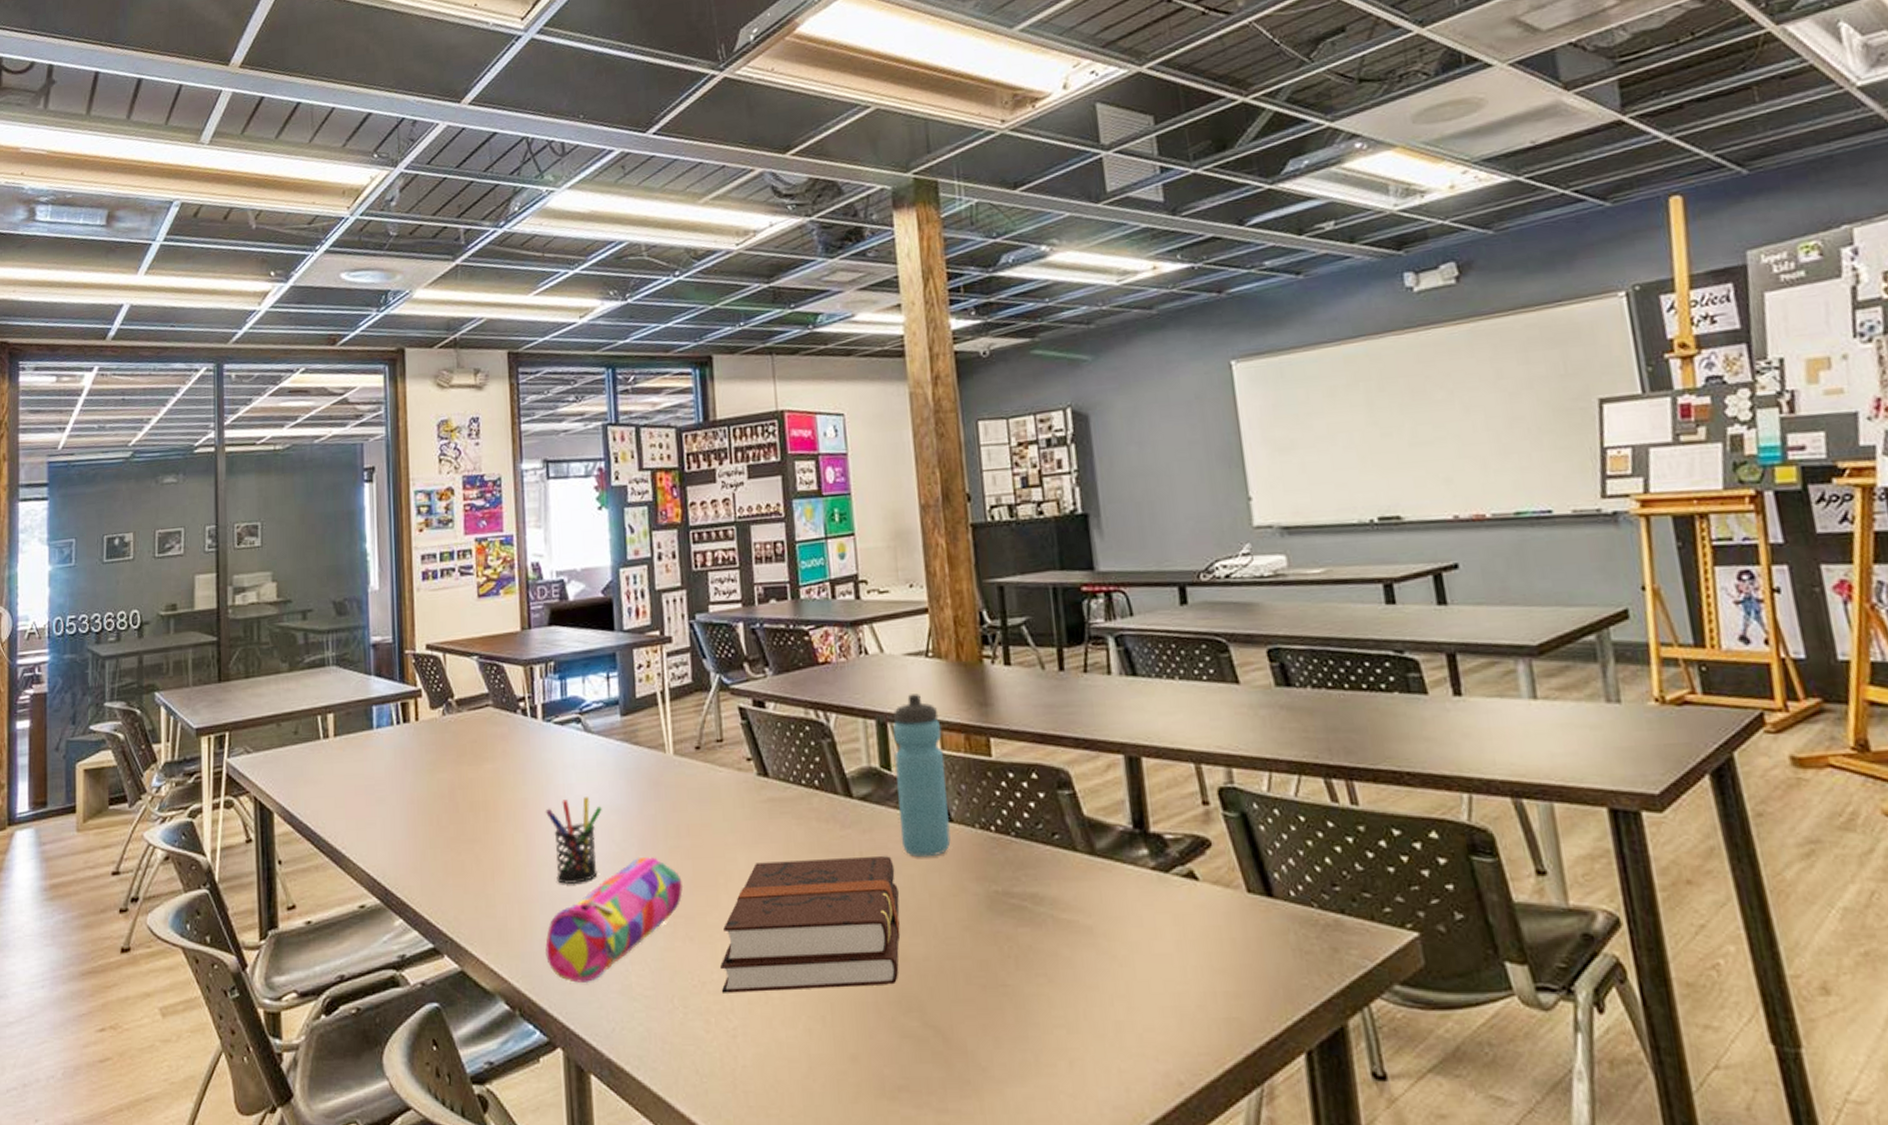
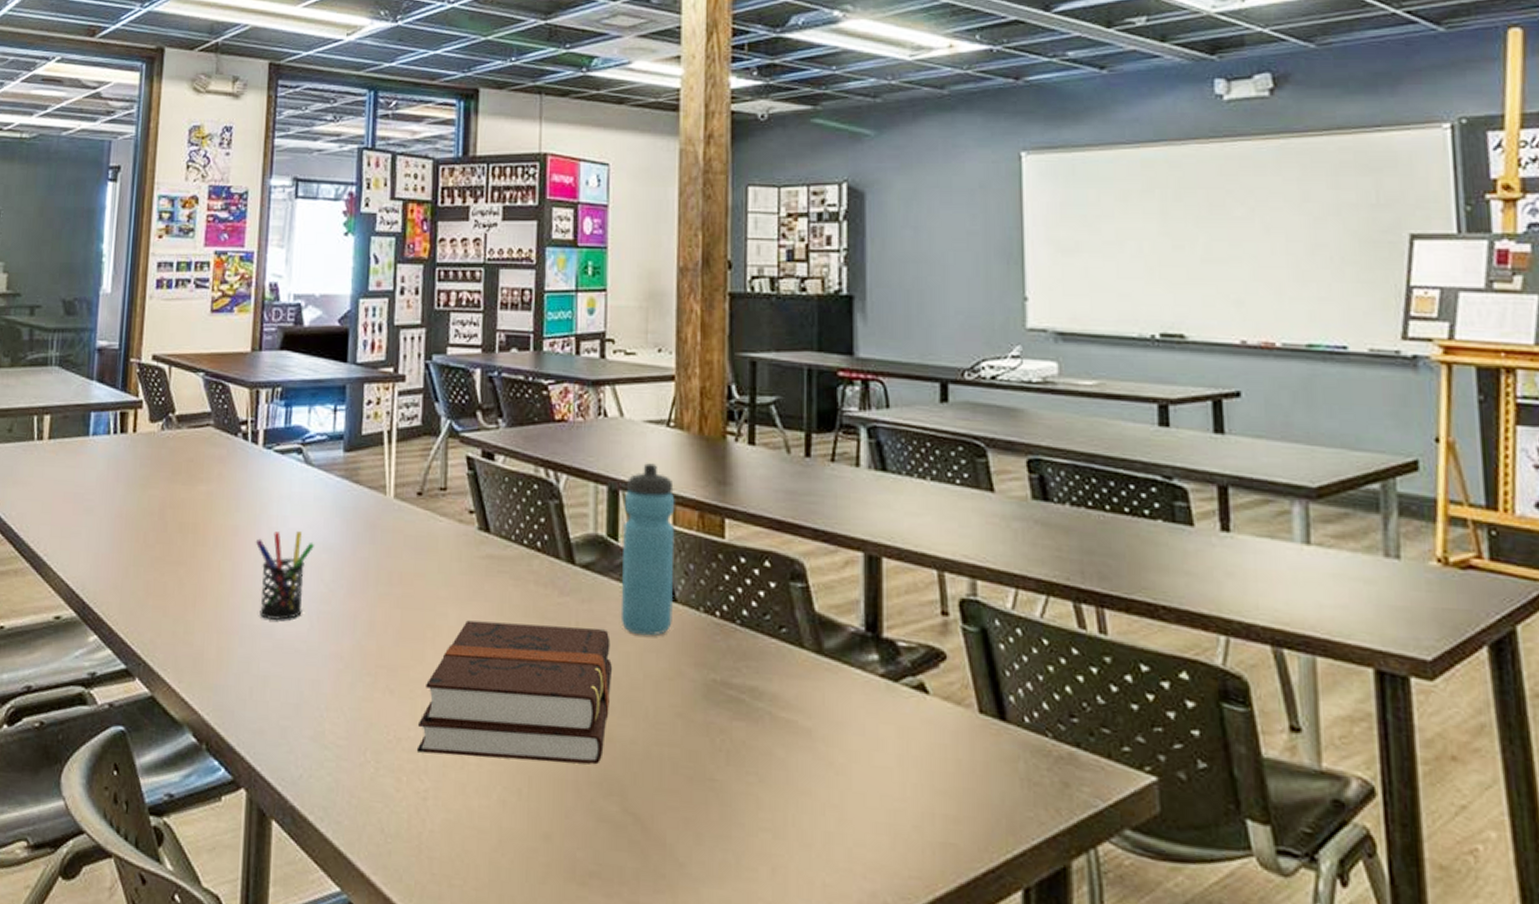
pencil case: present [545,856,684,983] -> none [240,599,389,724]

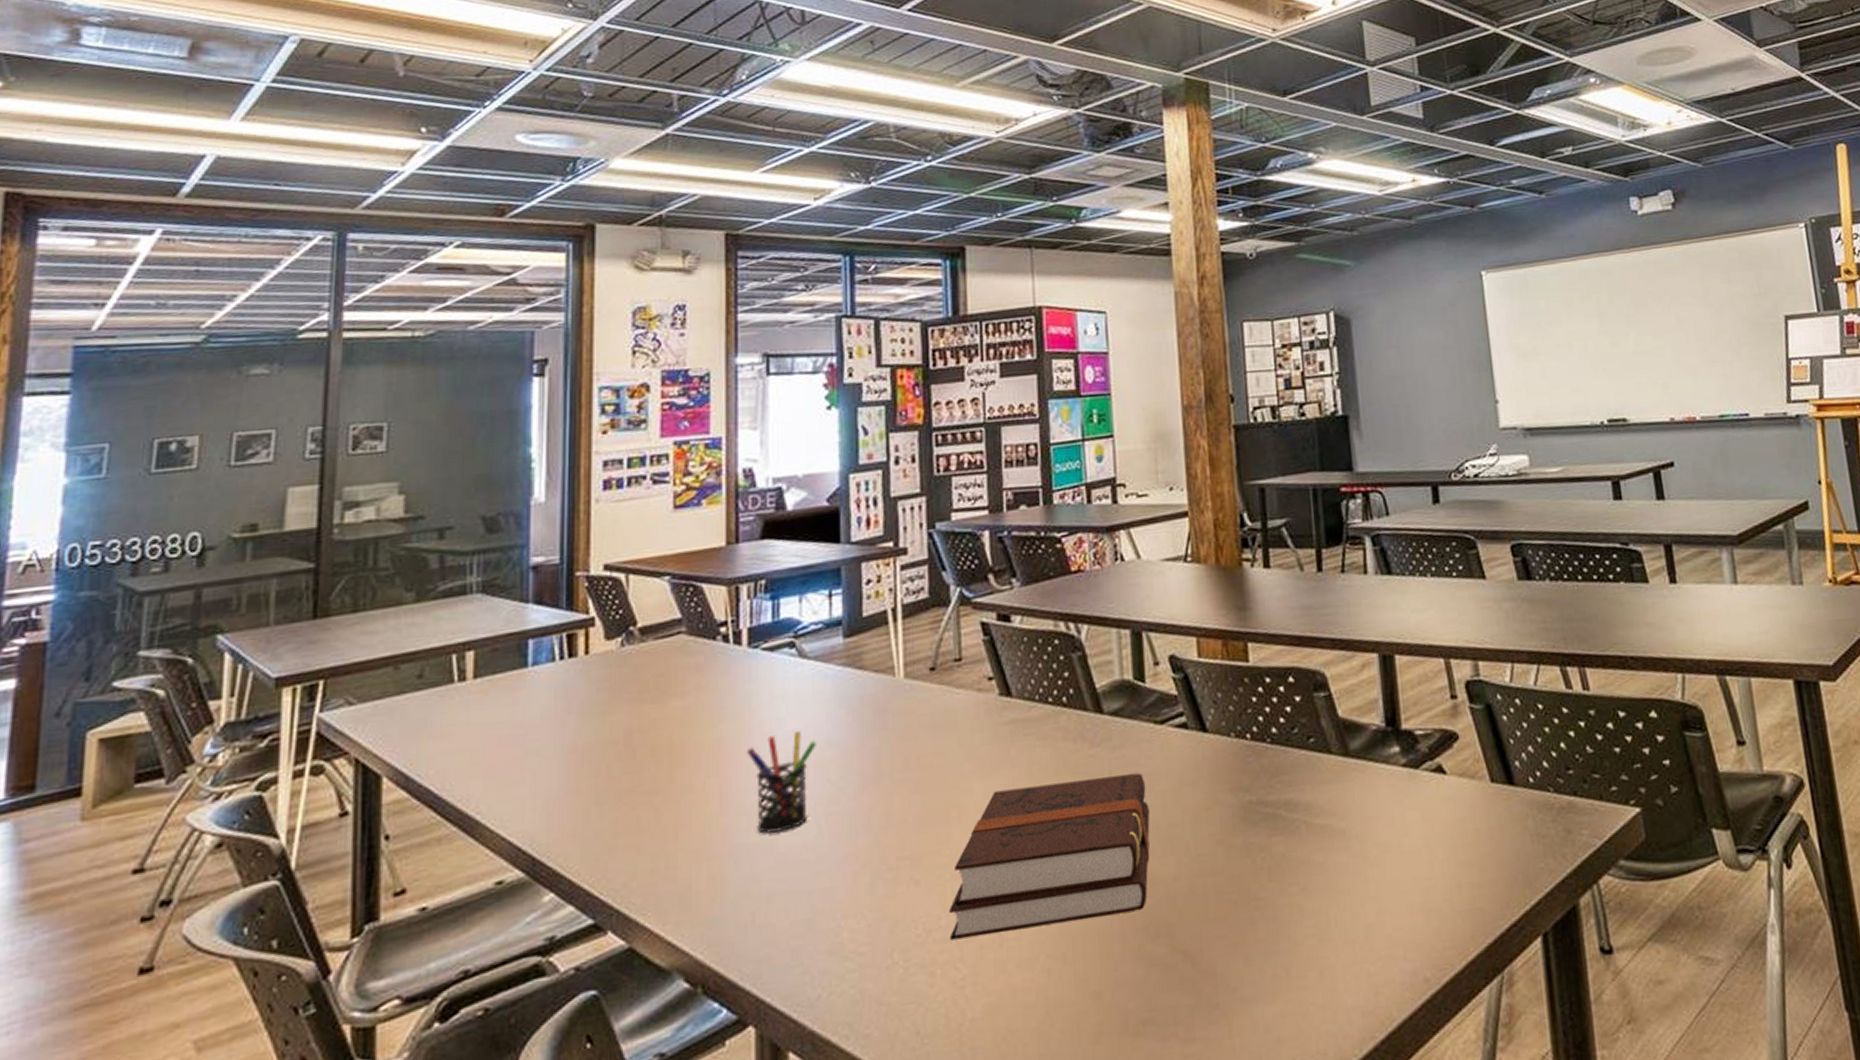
water bottle: present [620,463,675,636] -> none [1147,600,1205,772]

